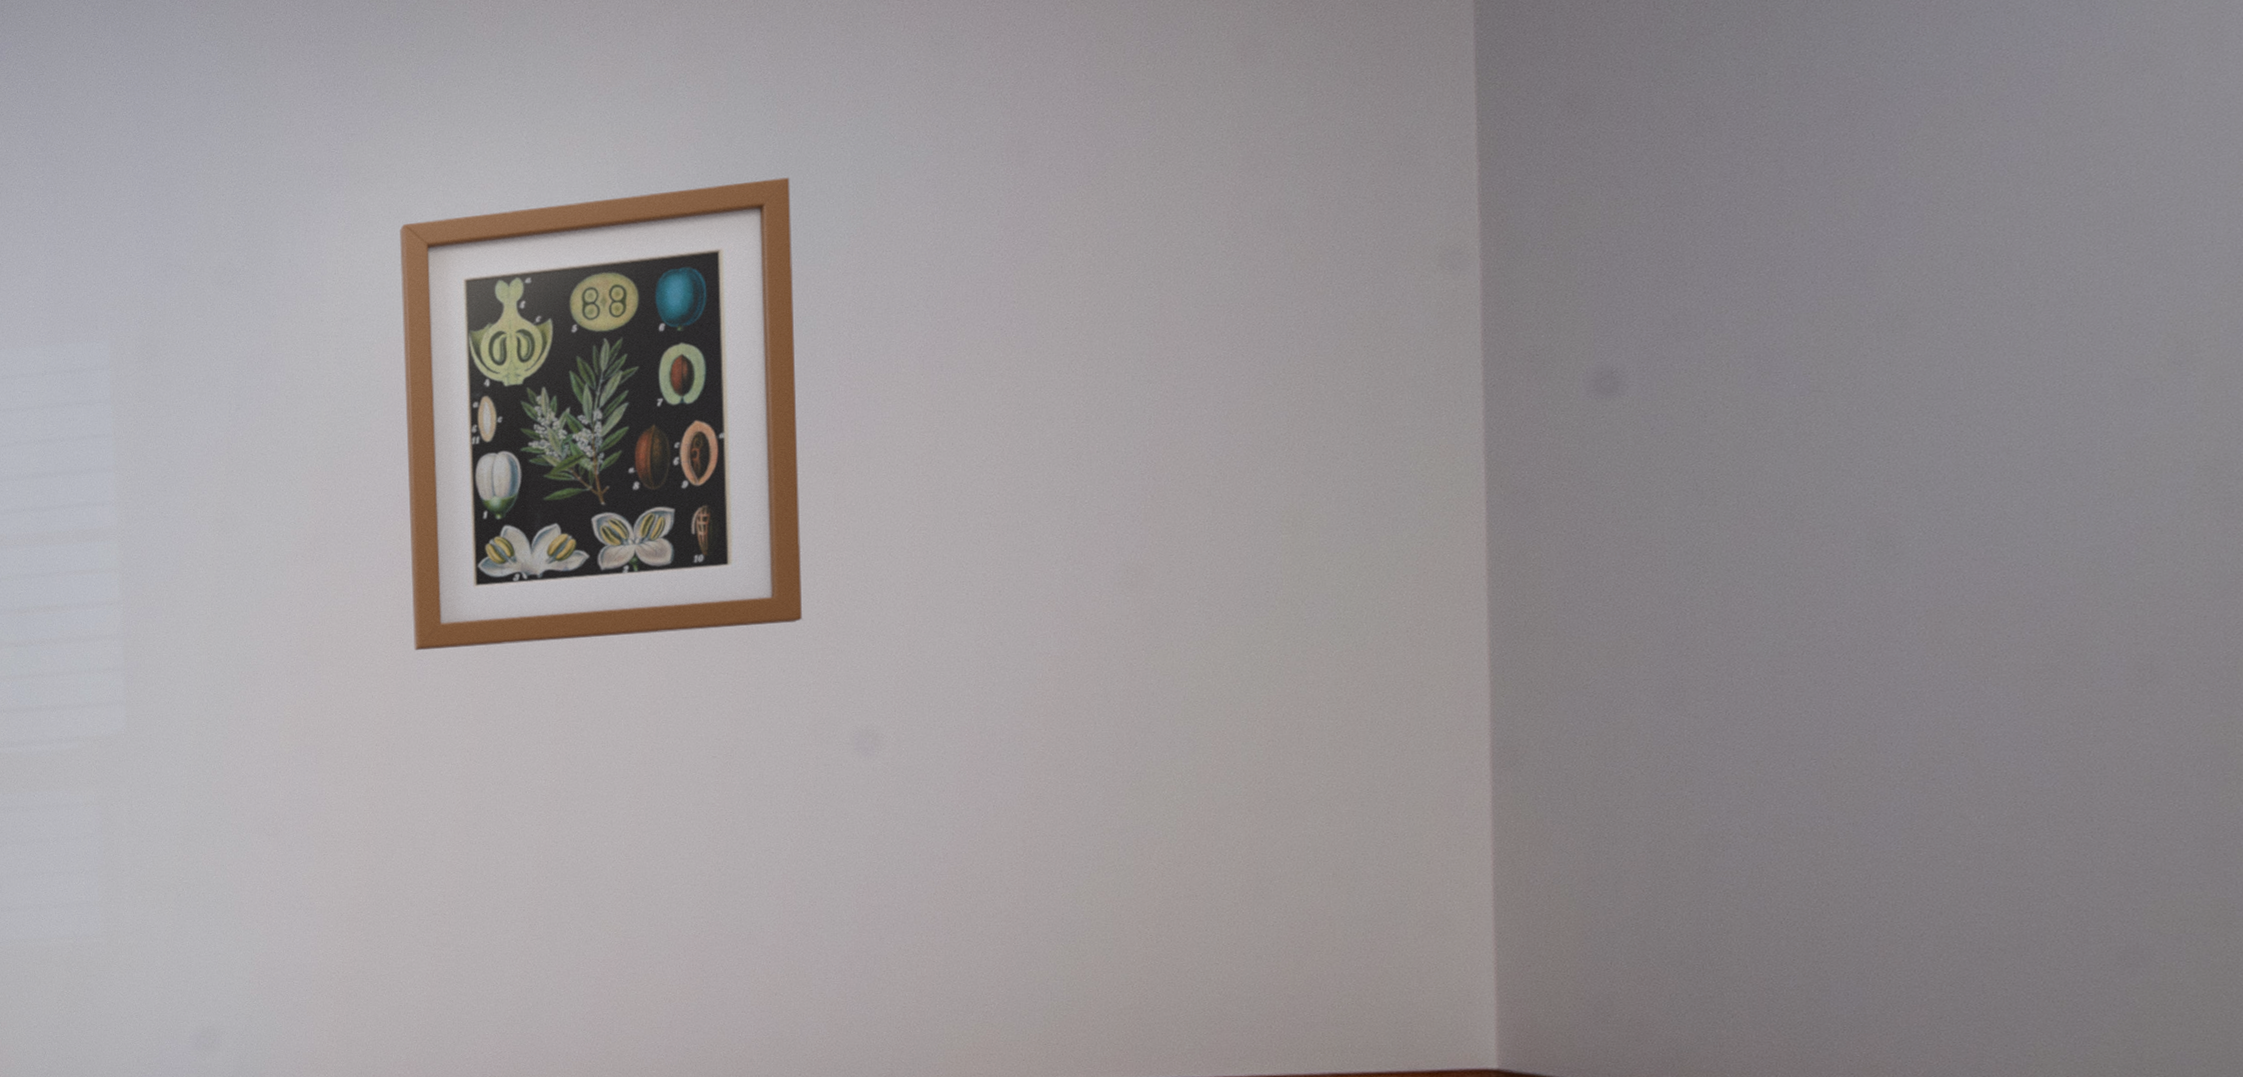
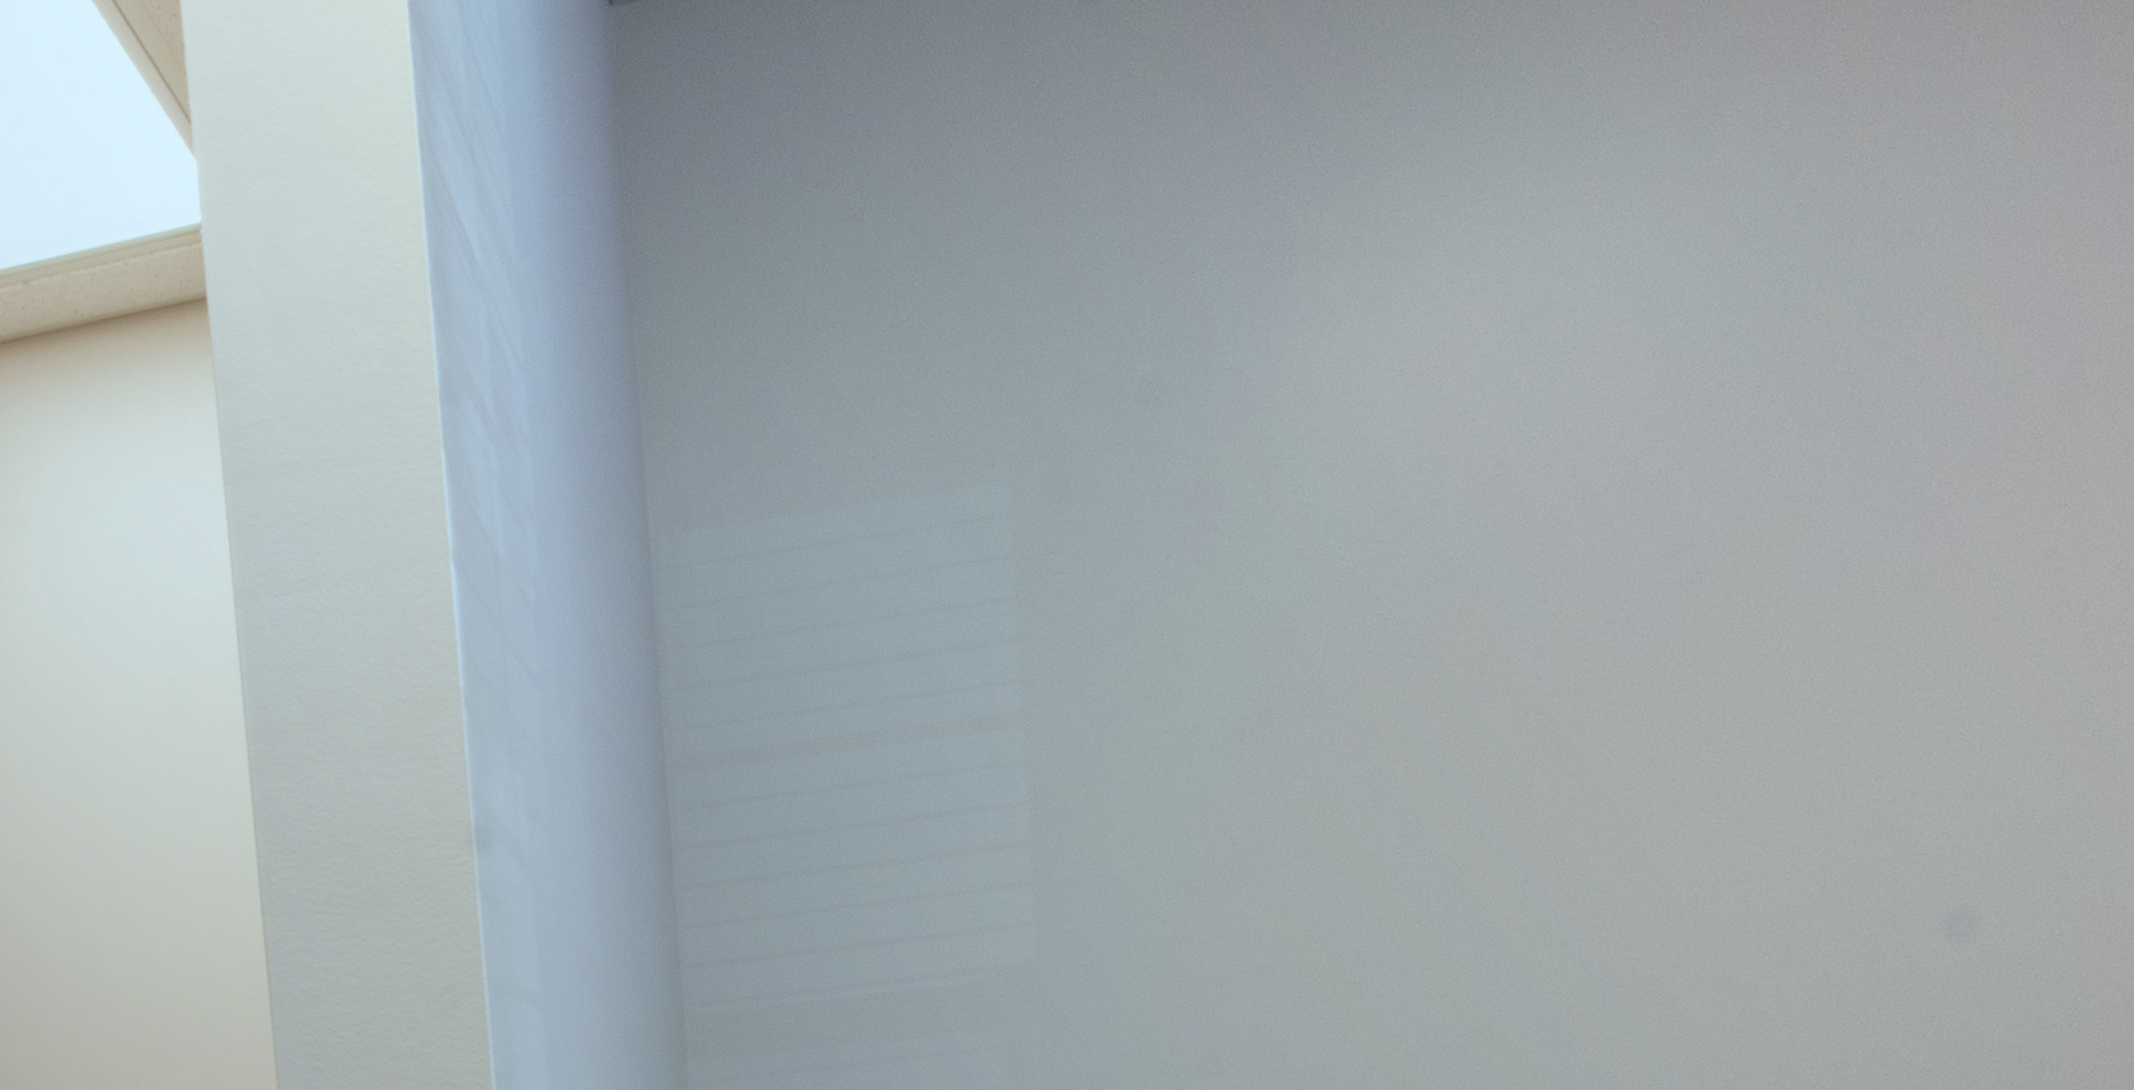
wall art: present [400,177,802,651] -> none [1369,217,1880,843]

